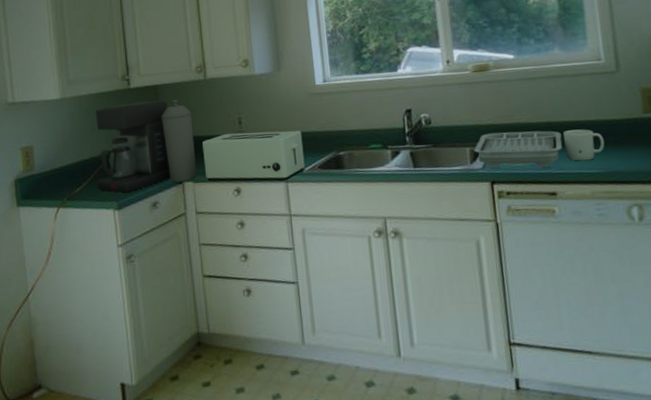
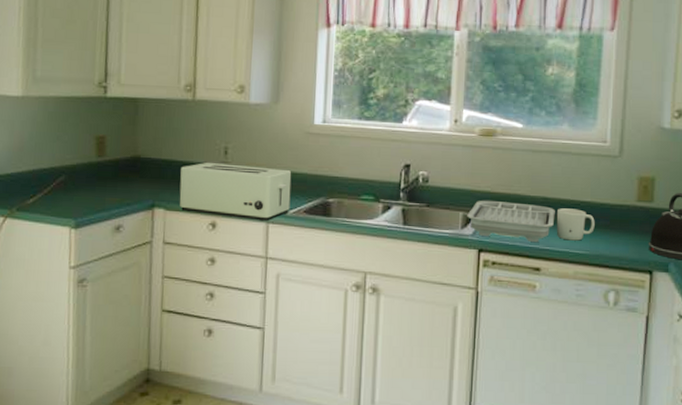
coffee maker: present [95,100,171,193] -> none [53,113,147,212]
canister: present [161,100,197,183] -> none [138,118,173,208]

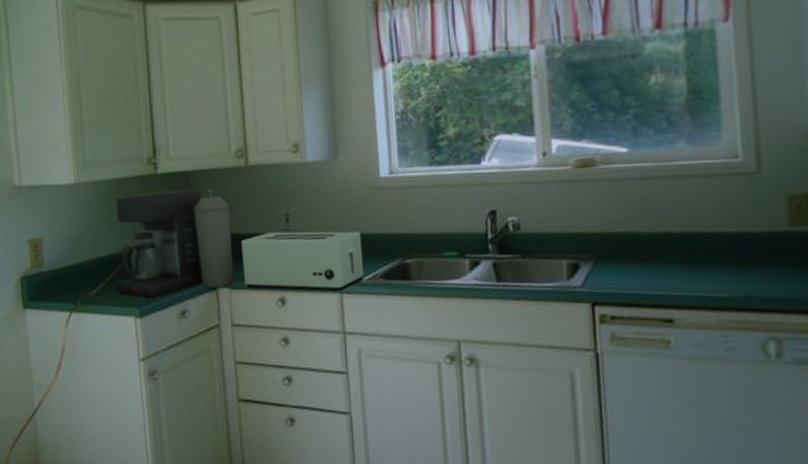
coffee maker: none [53,113,147,212] -> present [115,189,203,298]
canister: none [138,118,173,208] -> present [193,190,234,288]
dish rack: present [467,200,555,242] -> none [572,242,684,288]
mug: present [556,208,595,241] -> none [684,242,738,282]

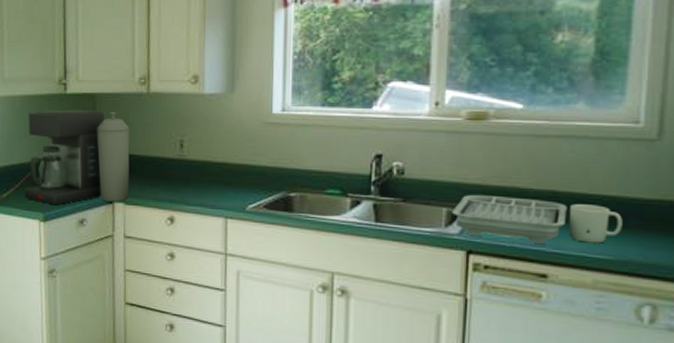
toaster: present [241,231,364,292] -> none [137,155,250,217]
dish rack: none [572,242,684,288] -> present [452,194,567,244]
mug: none [684,242,738,282] -> present [568,204,623,244]

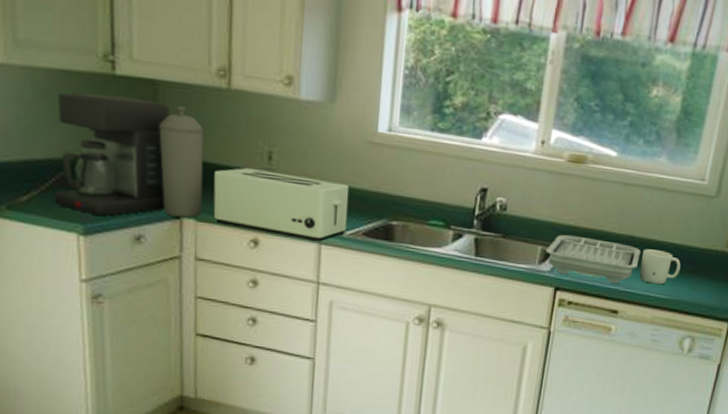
toaster: none [137,155,250,217] -> present [213,167,350,242]

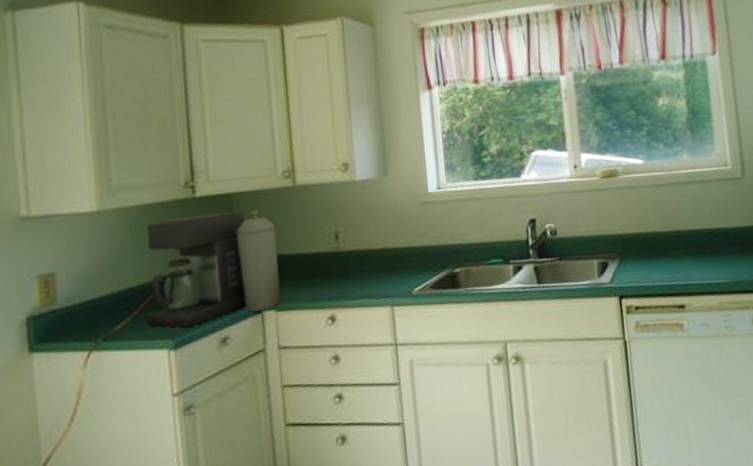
toaster: present [213,167,350,242] -> none [289,245,415,310]
dish rack: present [546,234,641,283] -> none [602,240,691,282]
mug: present [639,249,681,285] -> none [691,237,732,272]

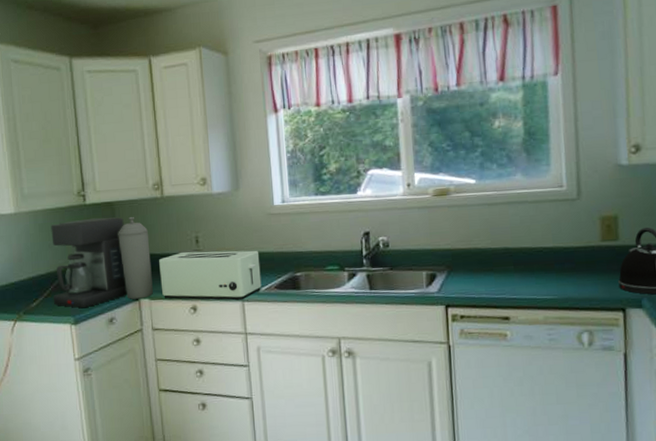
toaster: none [289,245,415,310] -> present [159,250,262,301]

